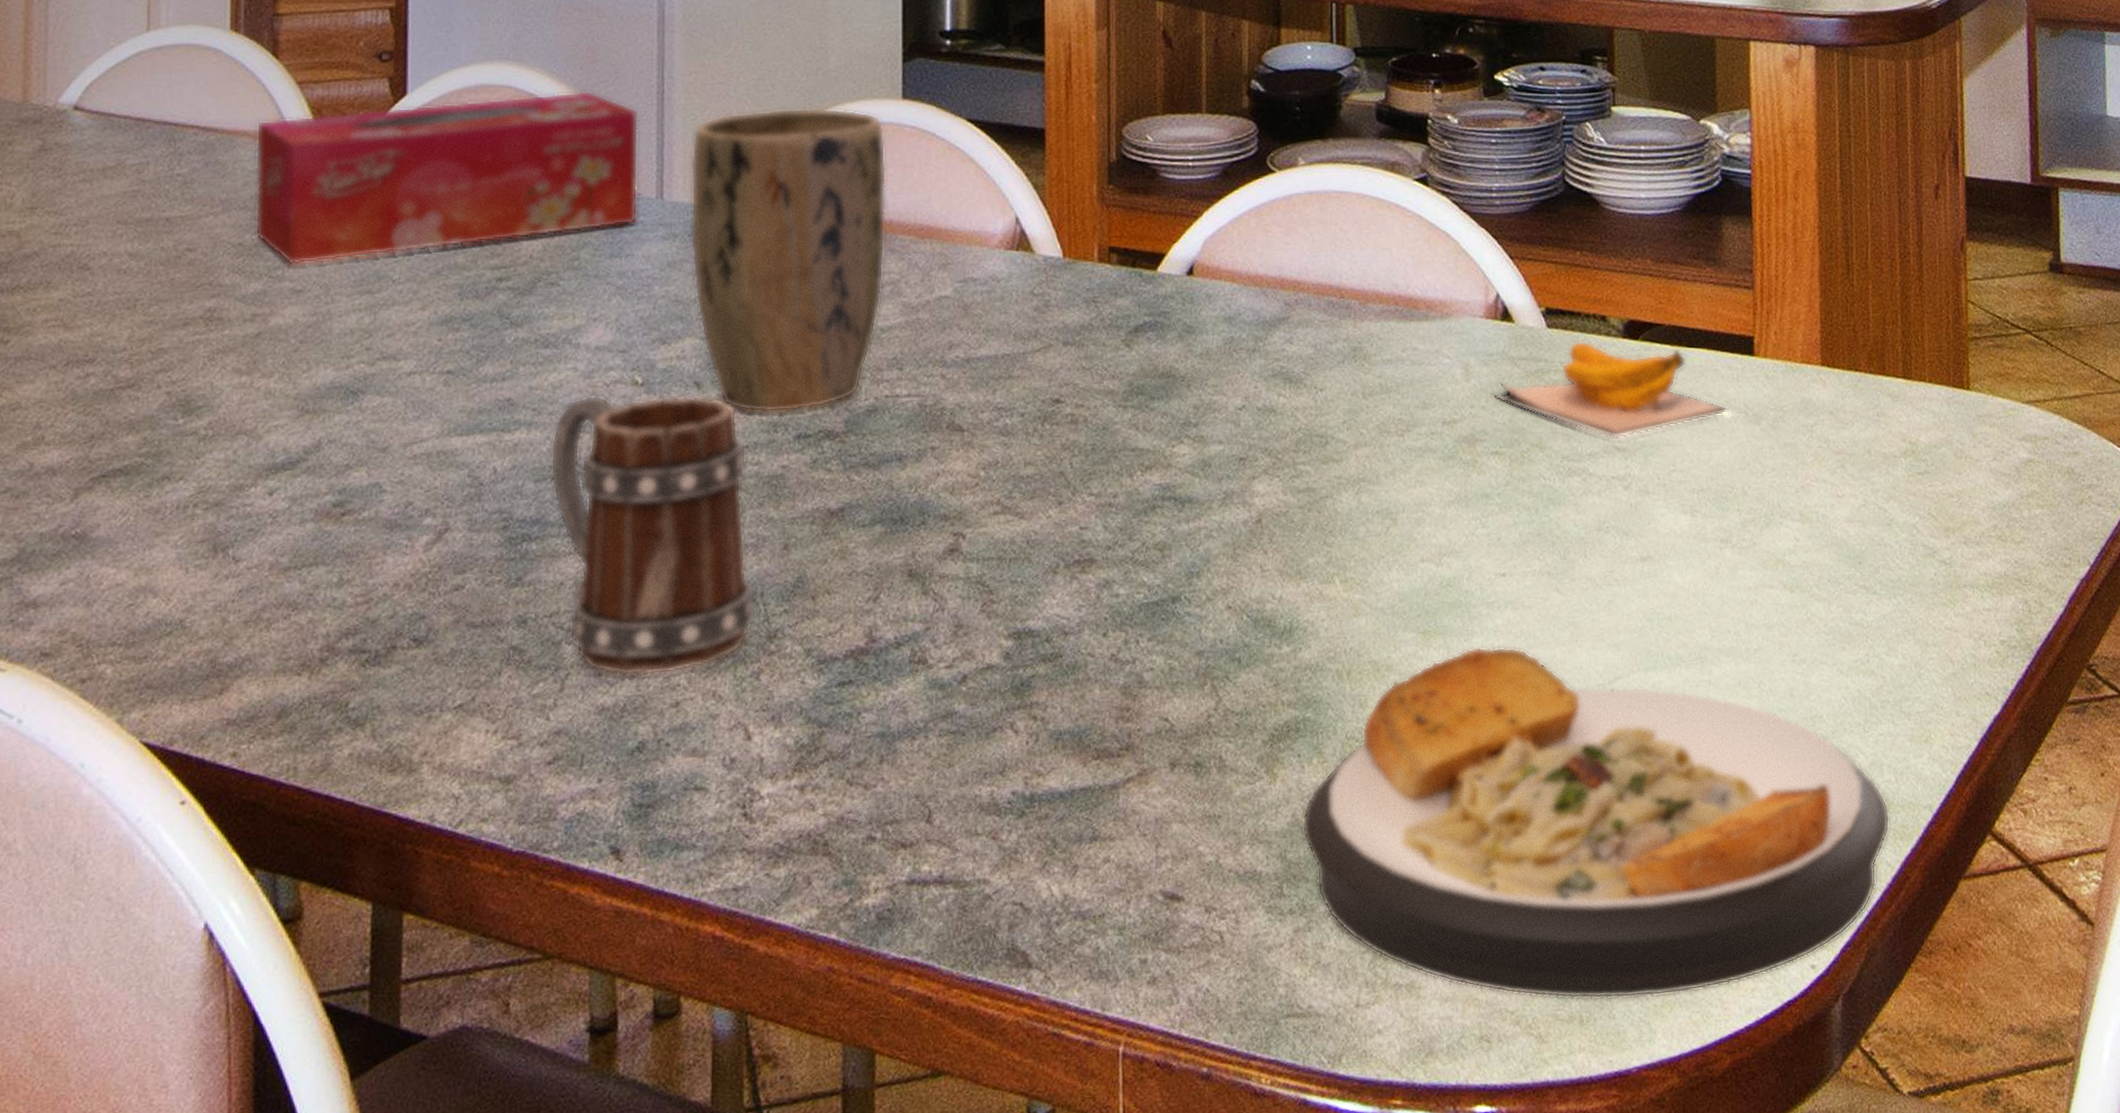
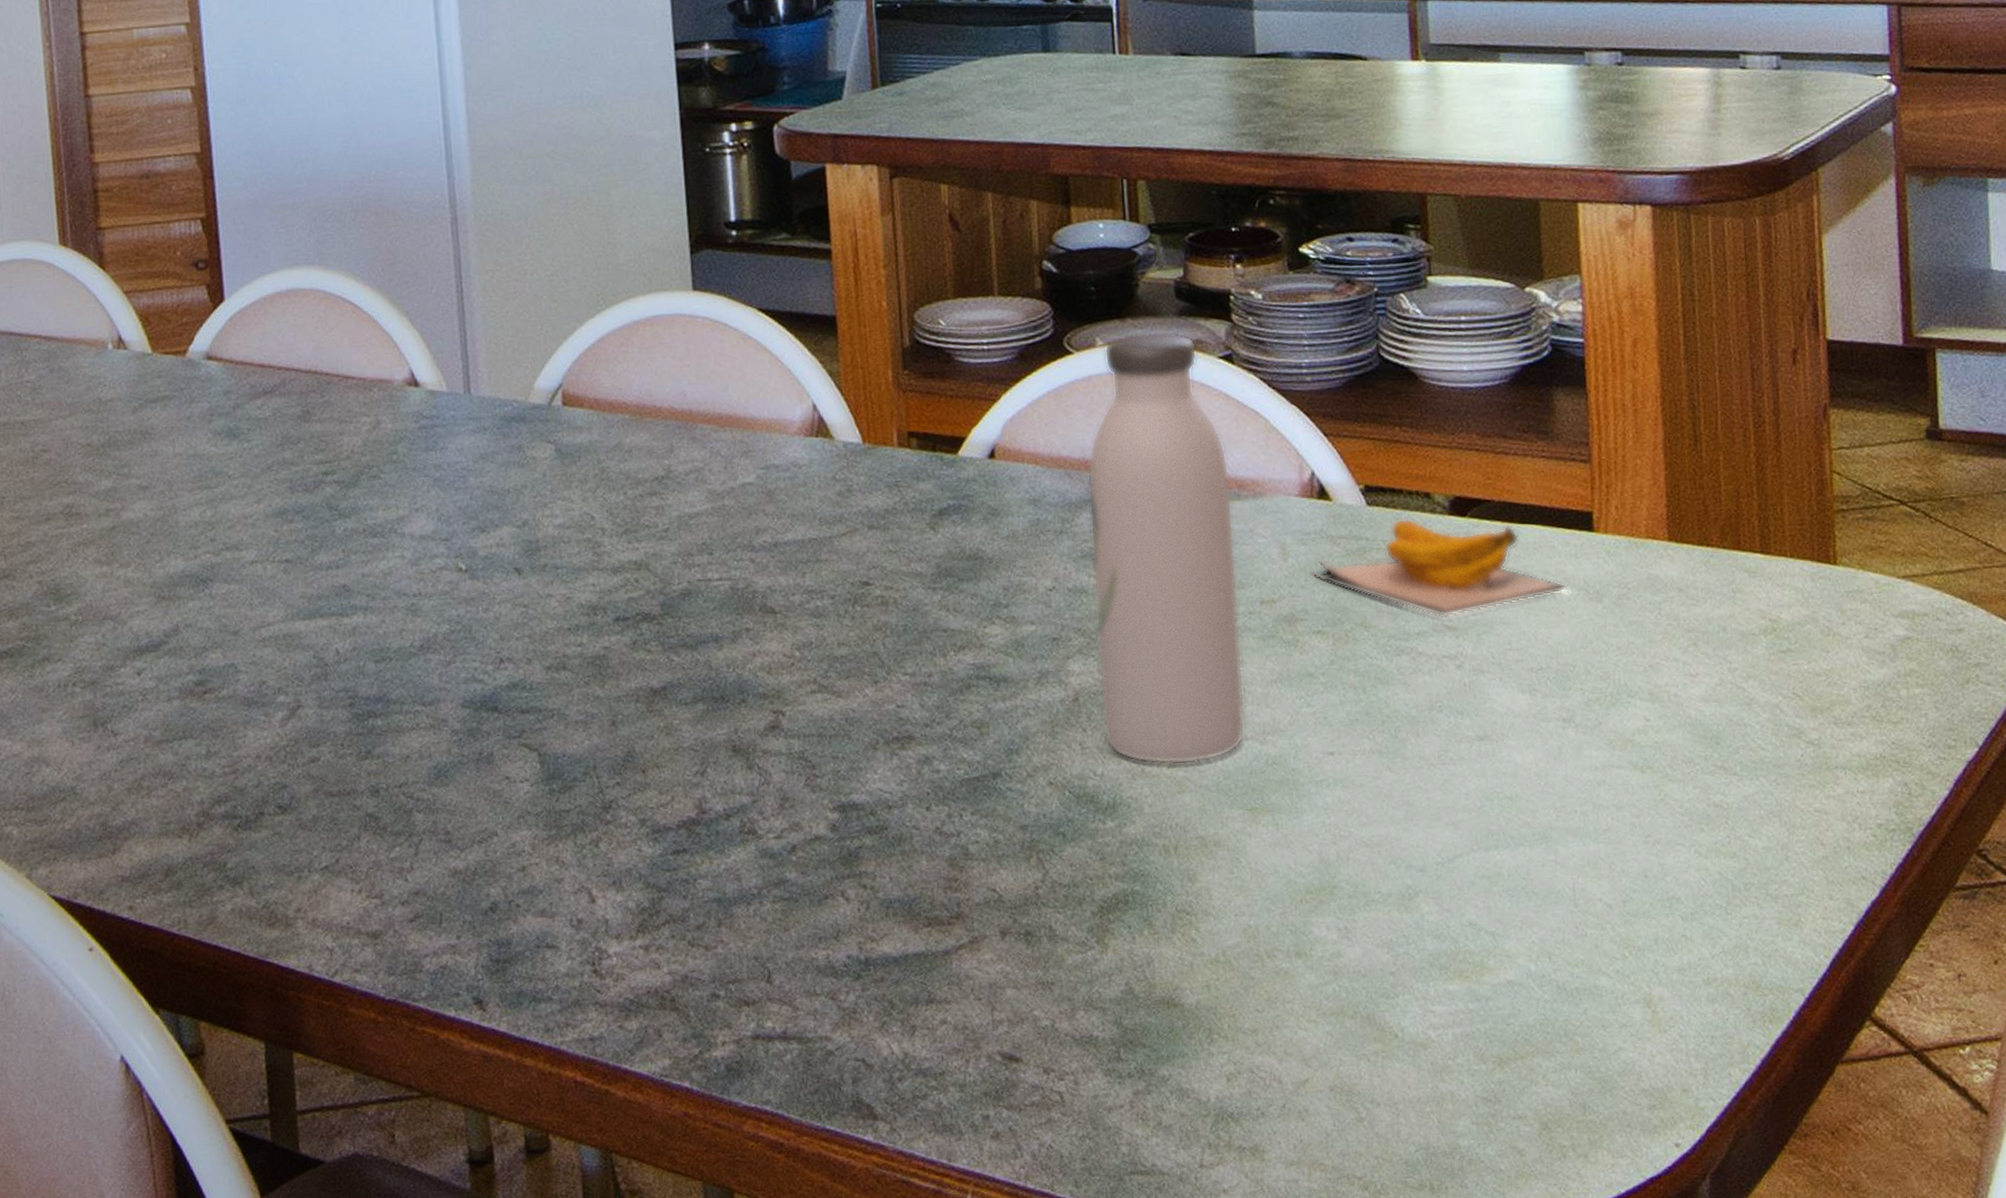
tissue box: present [254,90,639,266] -> none [91,291,449,464]
mug: present [550,395,757,676] -> none [386,580,592,842]
plant pot: present [689,107,887,413] -> none [493,301,688,597]
water bottle: none [1282,153,1423,587] -> present [1087,332,1246,765]
plate: present [1302,646,1890,999] -> none [1135,823,1758,1169]

